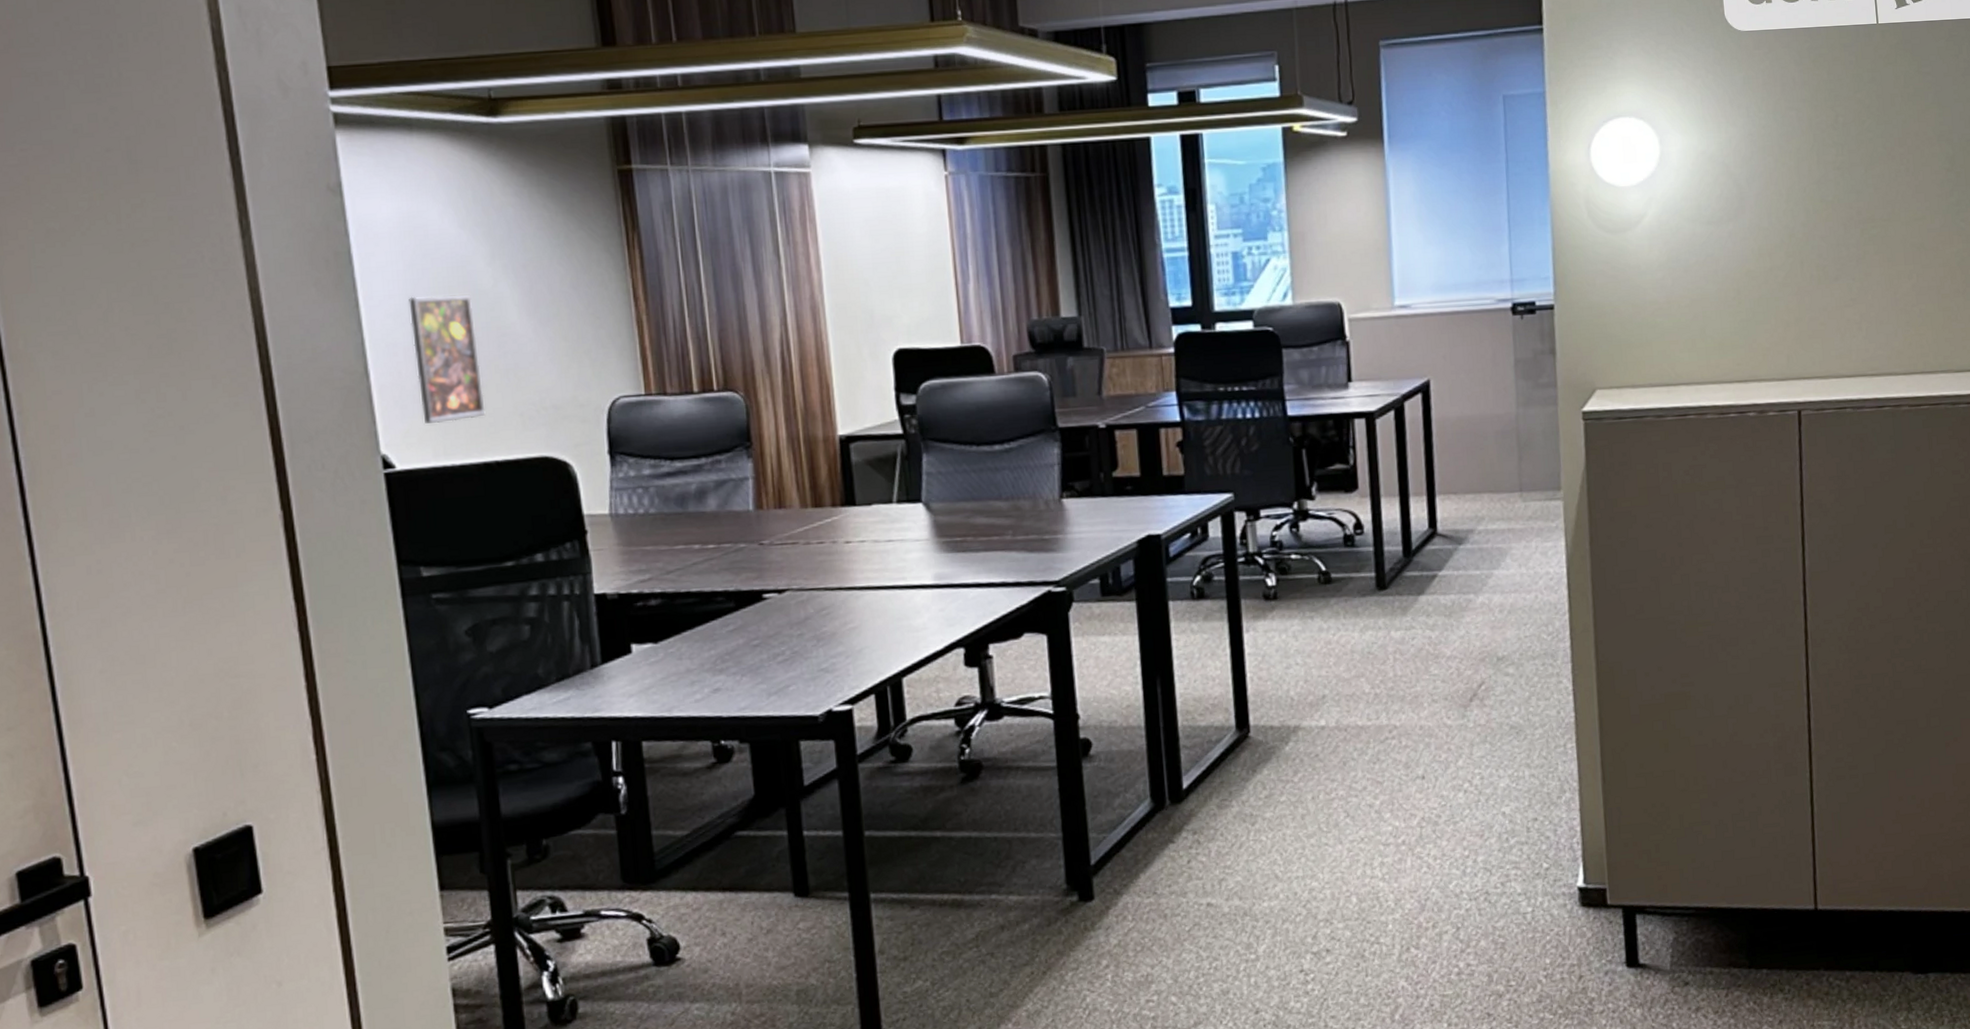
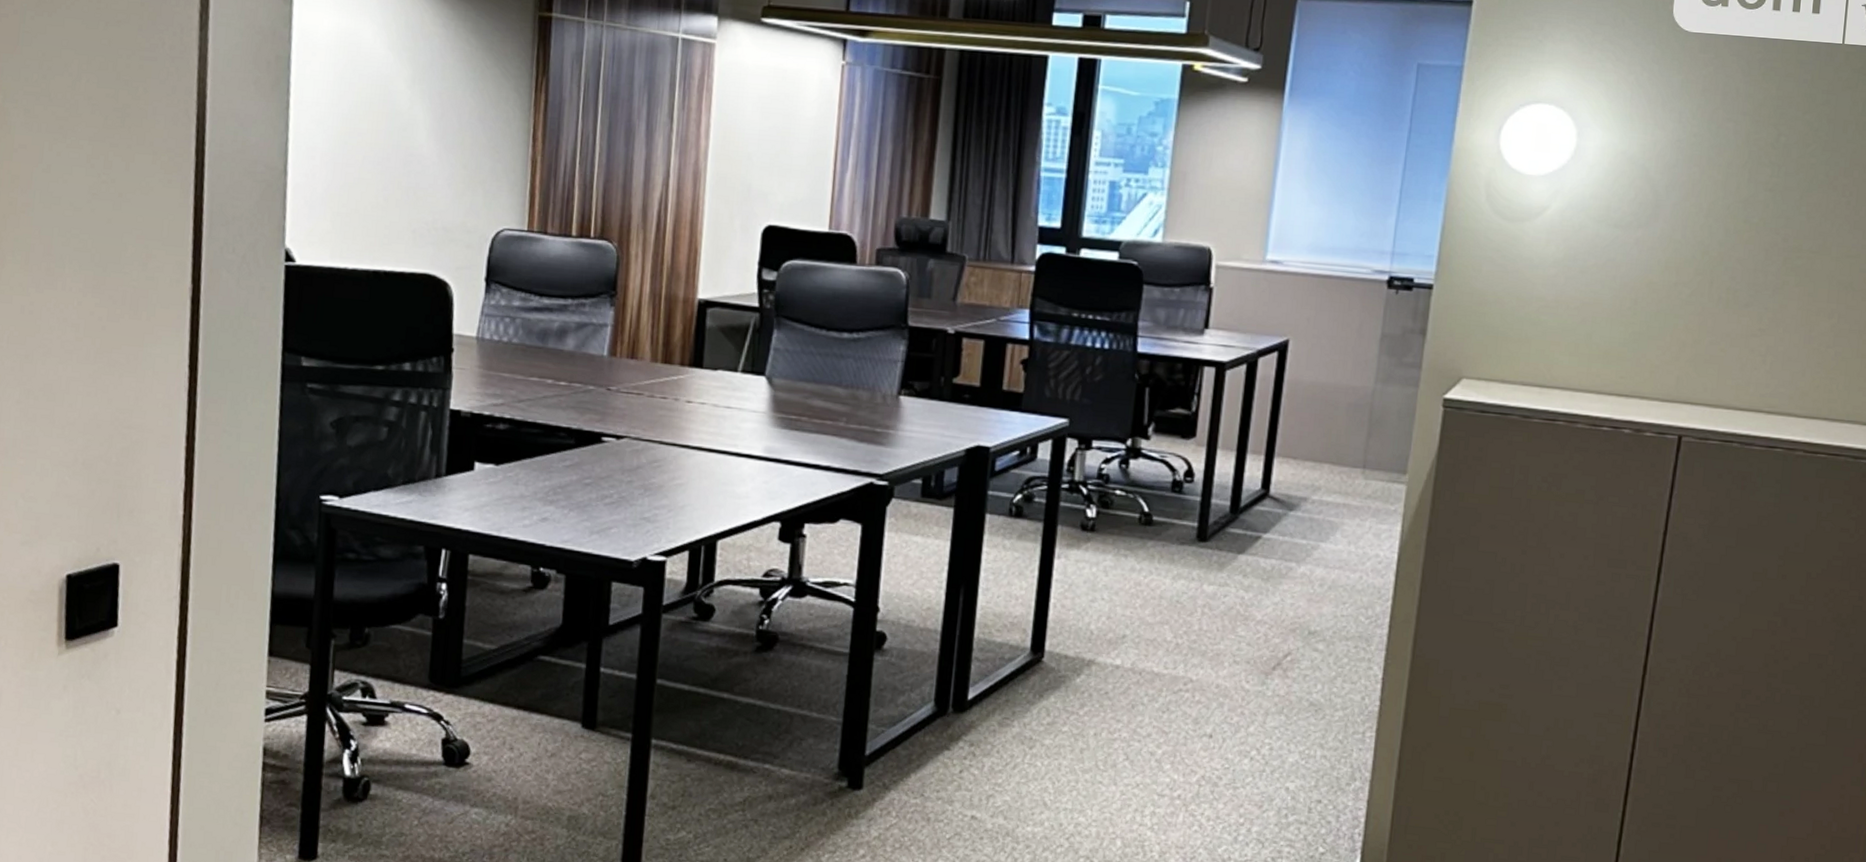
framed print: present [409,295,486,424] -> none [327,107,388,228]

